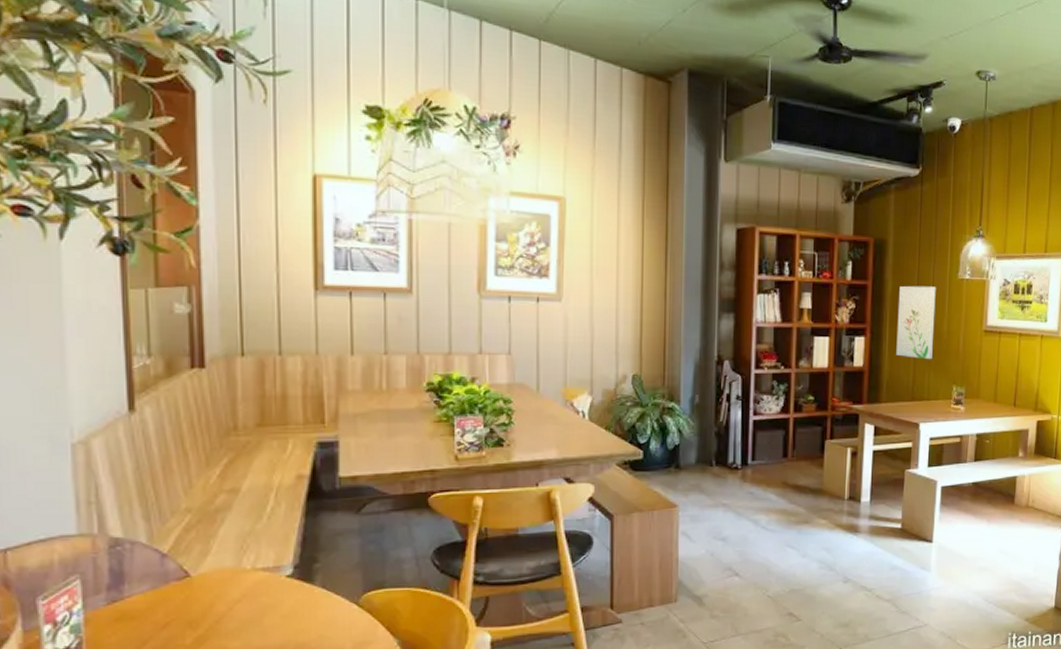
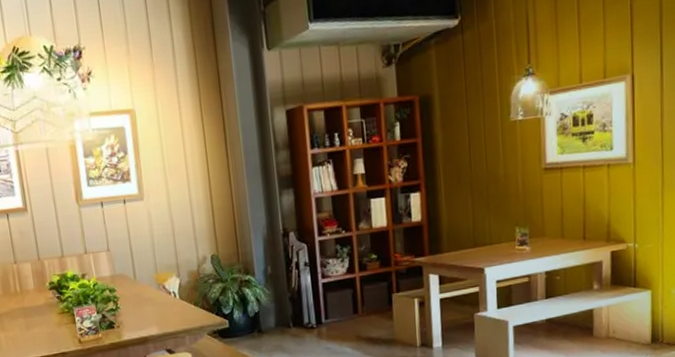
wall art: present [896,285,936,360] -> none [449,133,491,206]

